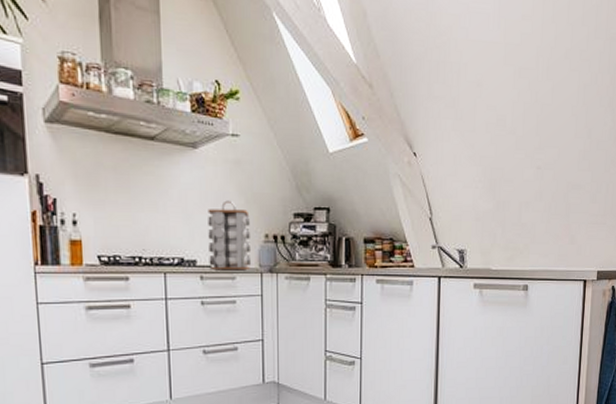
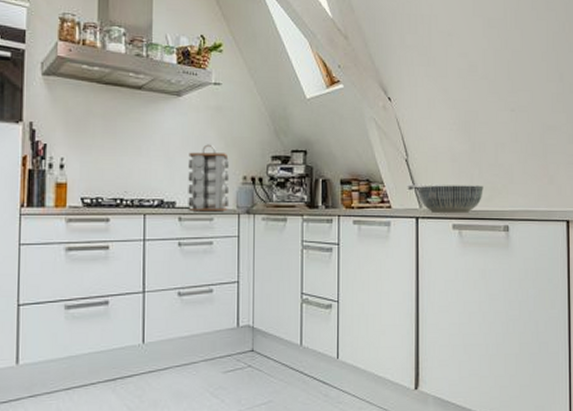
bowl: none [440,244,506,272] -> present [417,185,483,213]

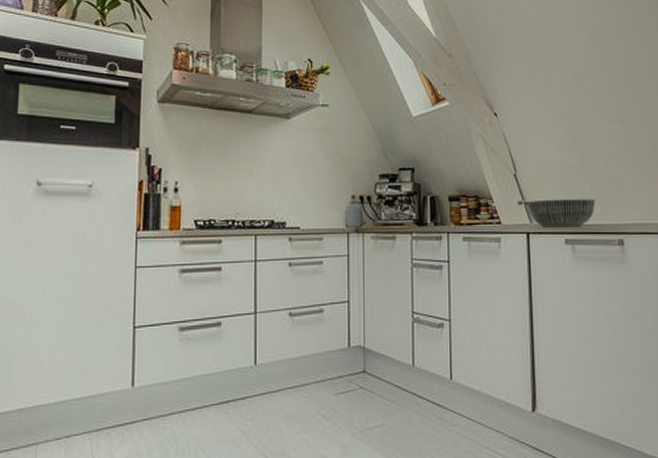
spice rack: present [188,144,230,213] -> none [298,164,339,233]

